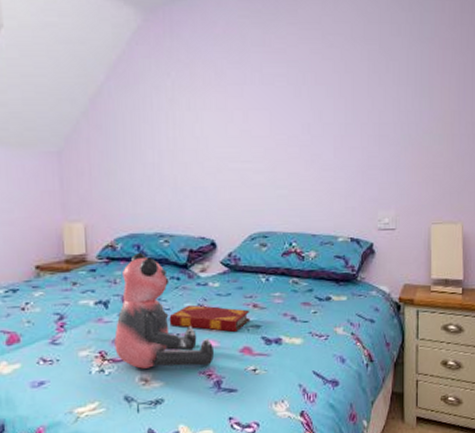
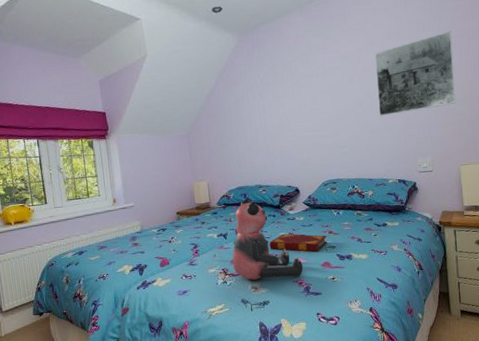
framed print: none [332,39,434,149] -> present [374,30,455,116]

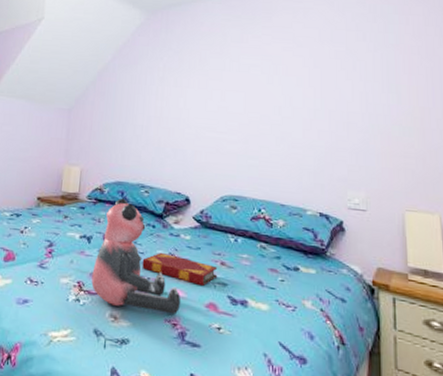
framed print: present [374,30,455,116] -> none [301,45,401,132]

